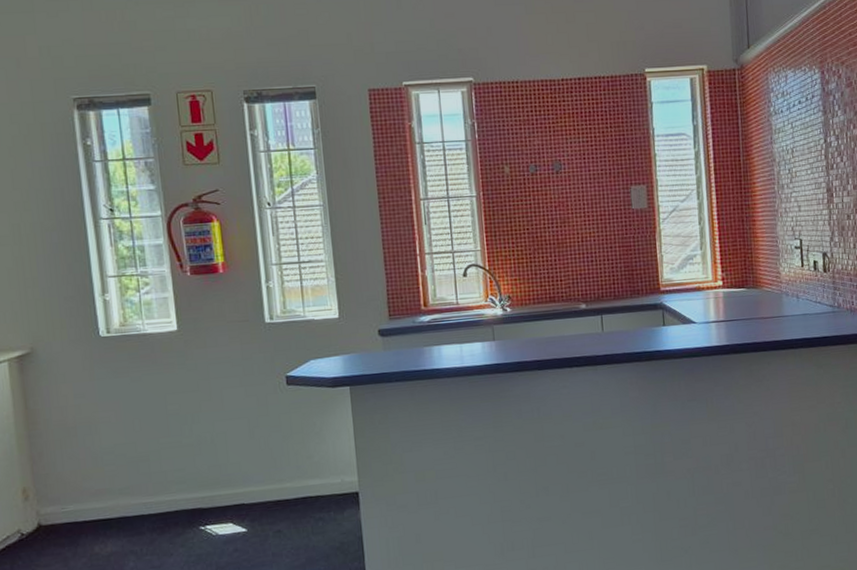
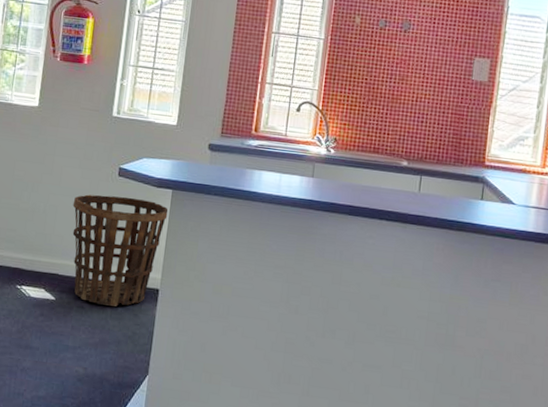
basket: none [242,403,351,524] -> present [72,194,169,307]

